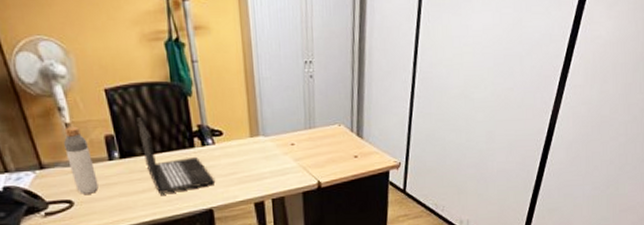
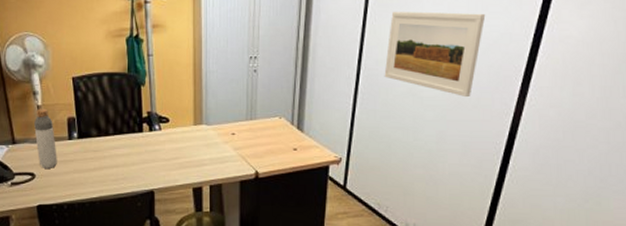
laptop: present [136,117,216,194] -> none [96,103,159,173]
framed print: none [438,11,530,98] -> present [384,11,486,98]

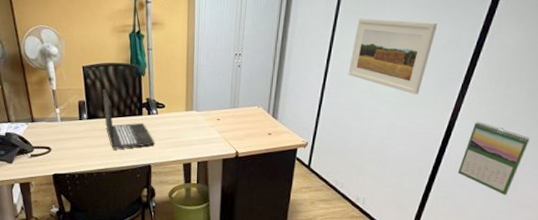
bottle: present [34,108,57,168] -> none [50,92,70,144]
laptop: none [96,103,159,173] -> present [102,89,155,149]
calendar: none [526,126,612,216] -> present [457,121,531,196]

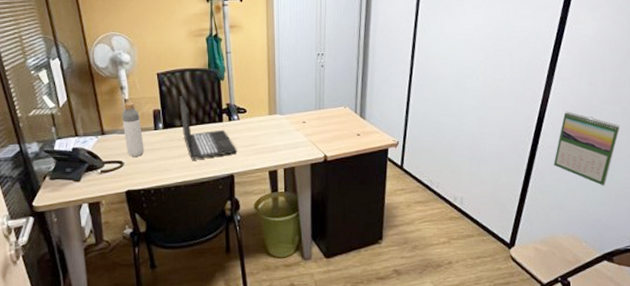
bottle: none [50,92,70,144] -> present [122,102,144,157]
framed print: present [348,18,438,95] -> none [433,13,517,88]

